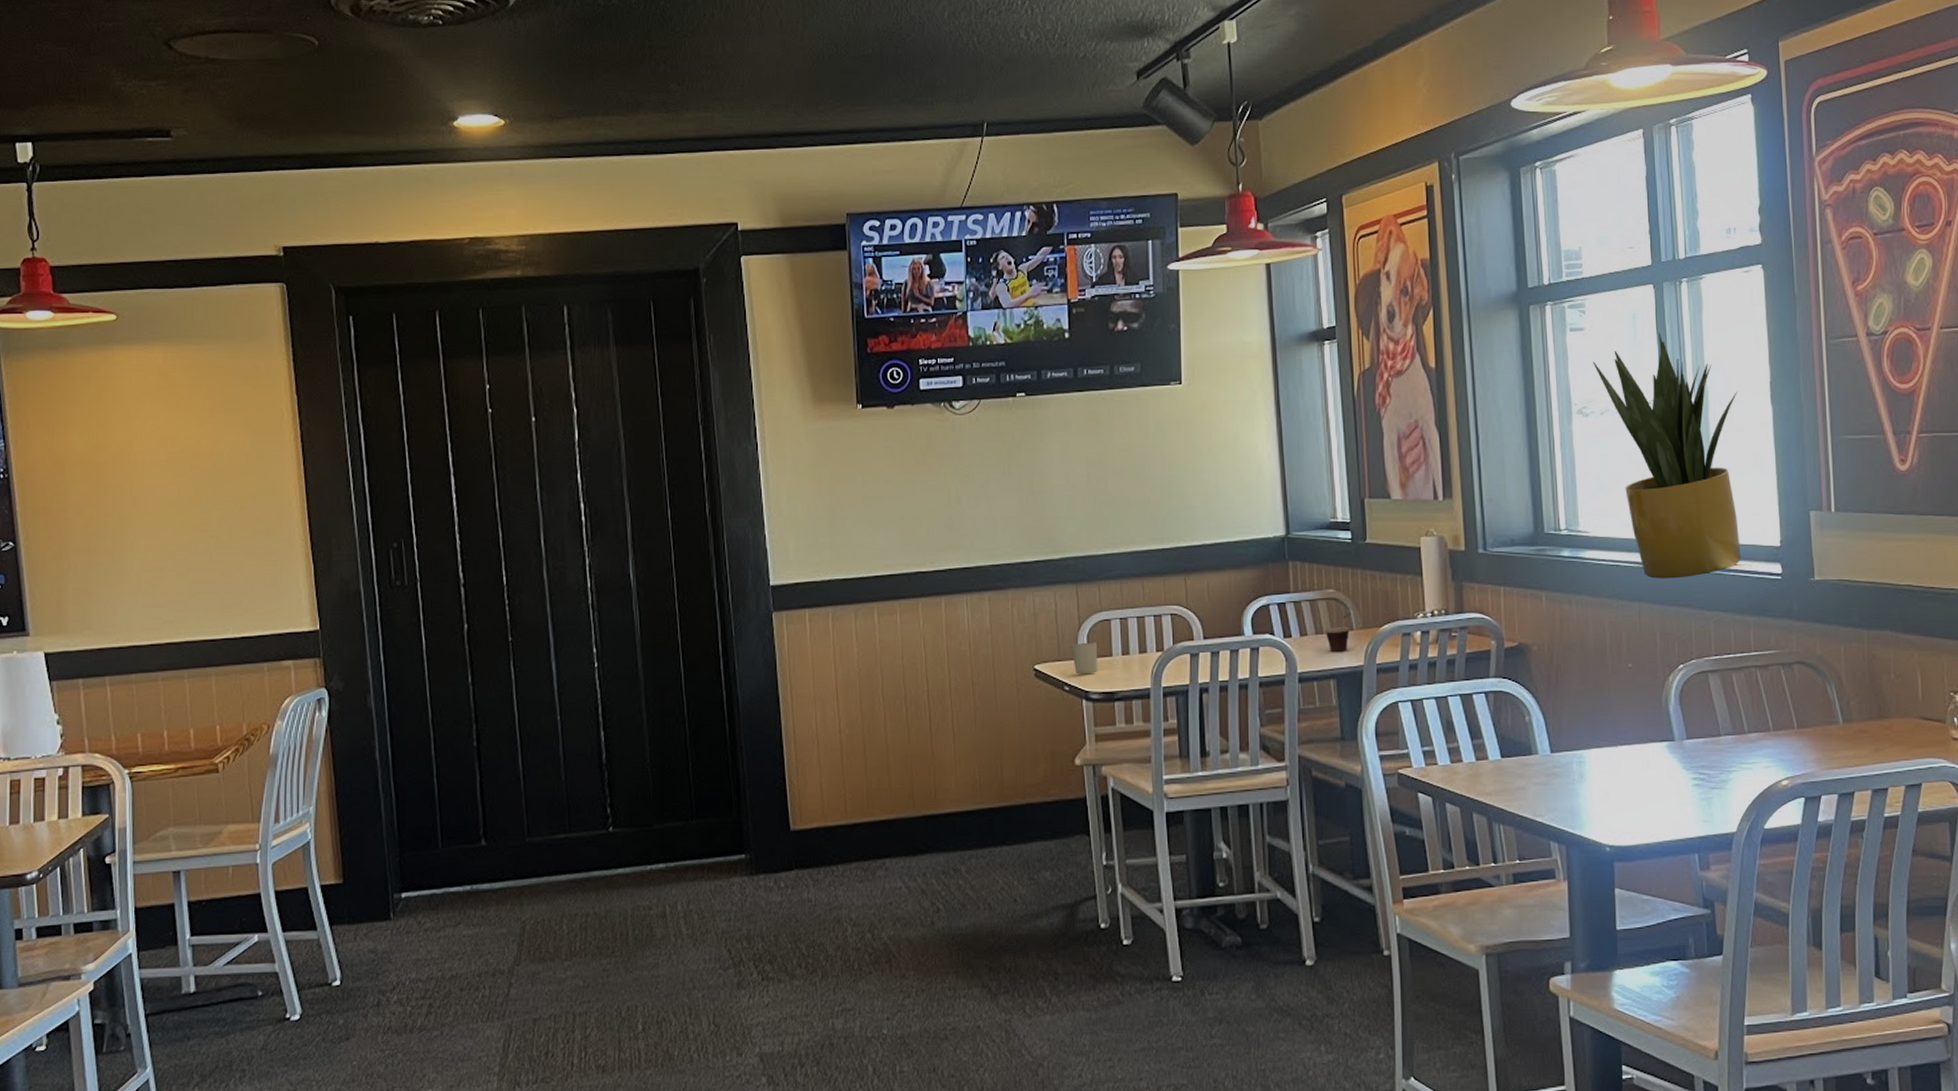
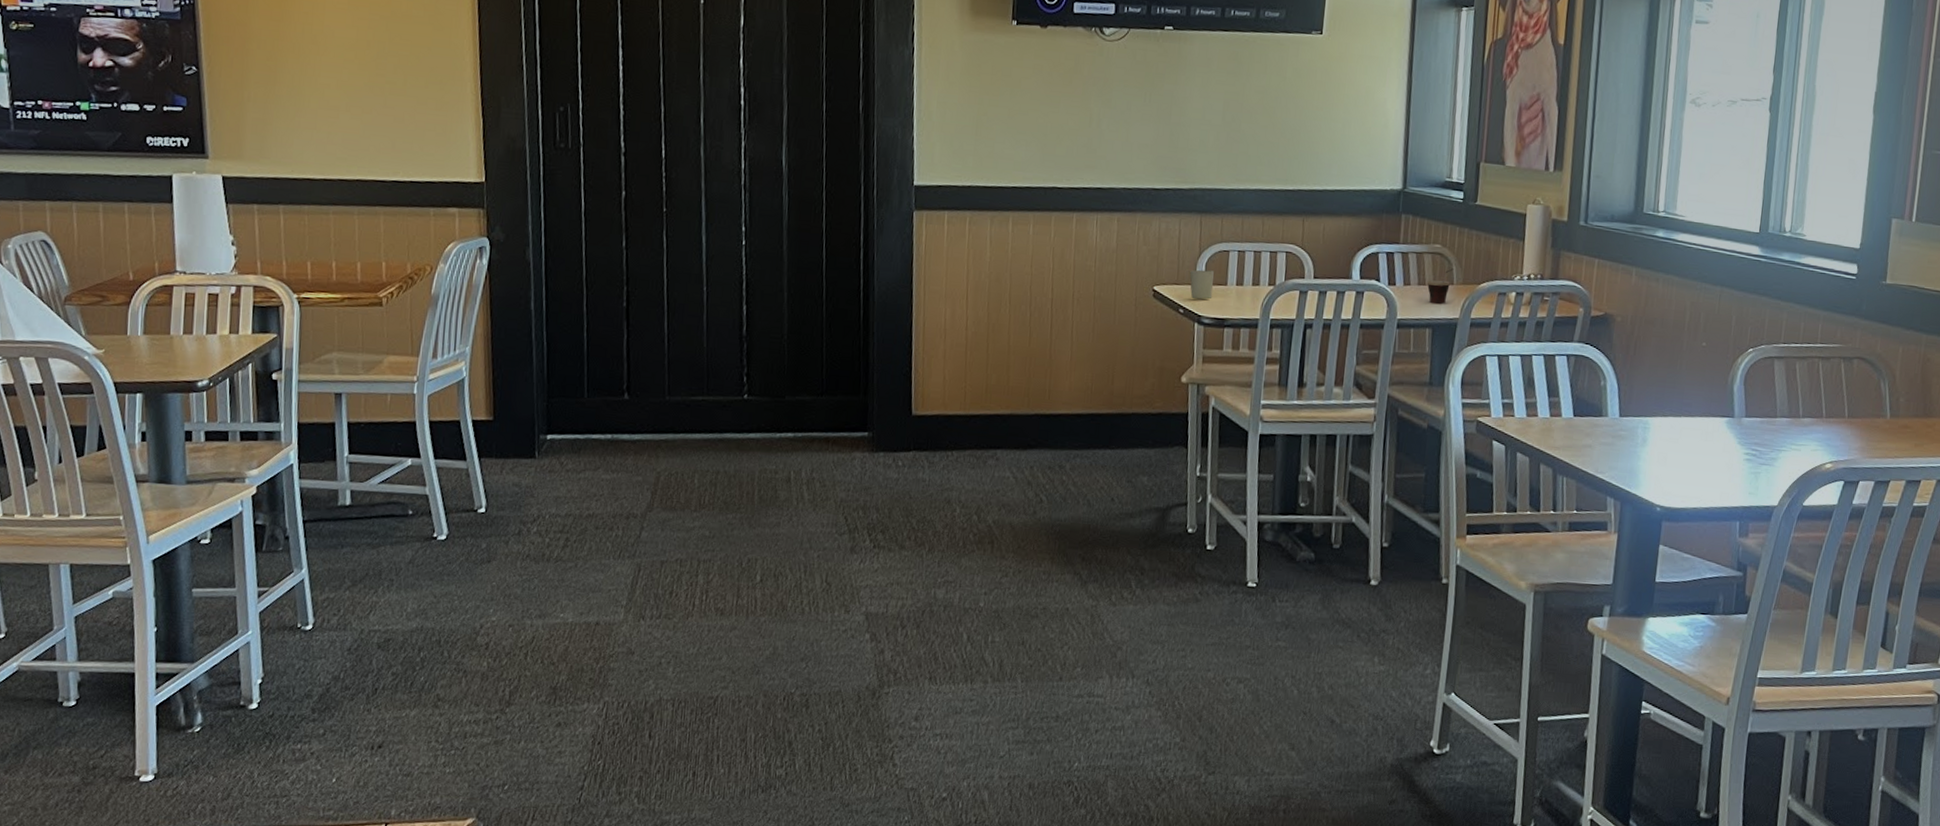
planter: present [1592,332,1741,579] -> none [1712,33,1843,269]

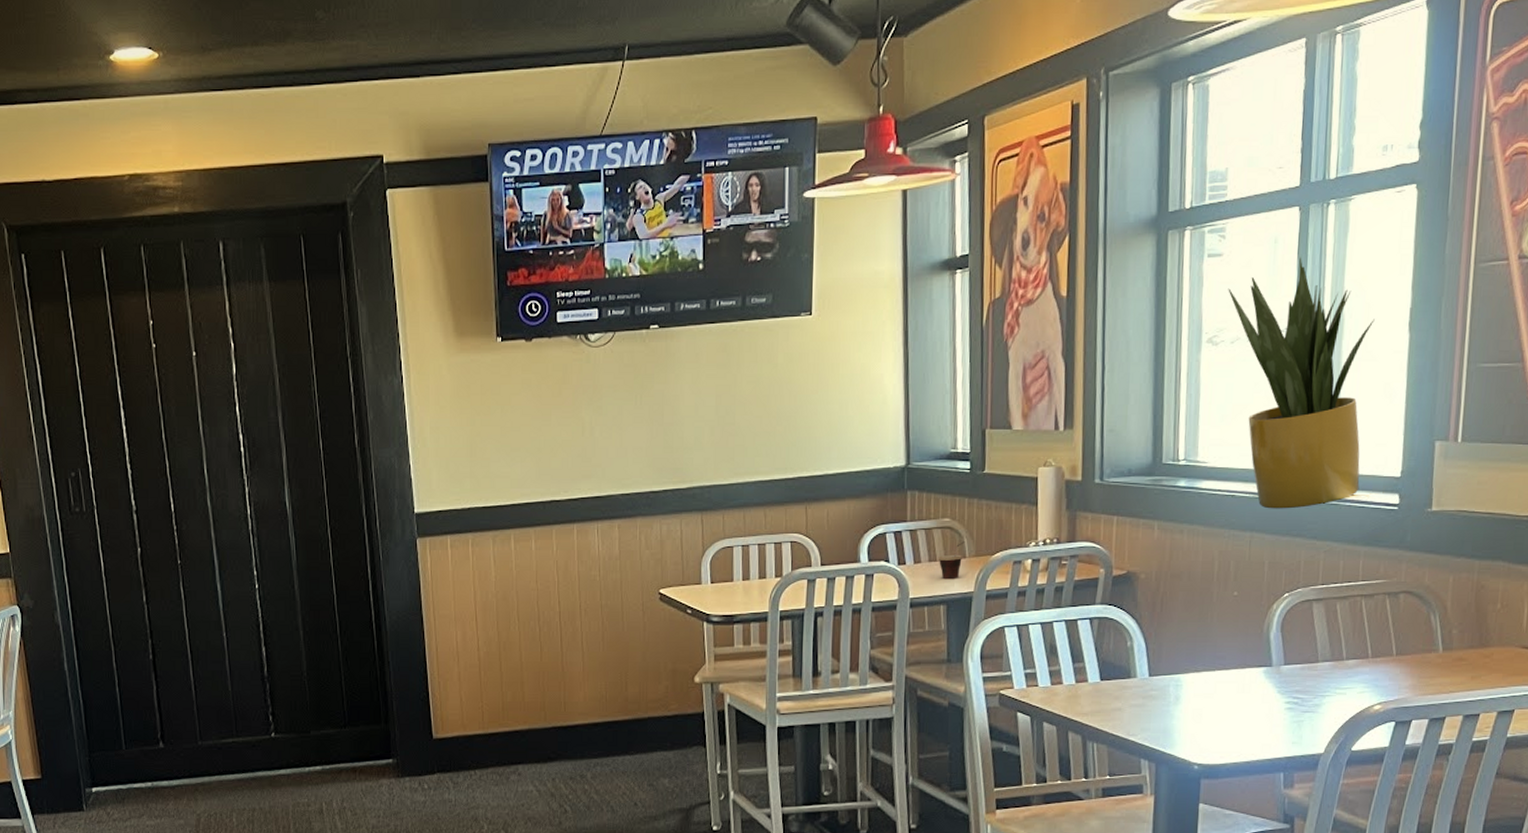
cup: present [1189,269,1214,300] -> none [695,568,720,599]
planter: none [1712,33,1843,269] -> present [1228,257,1375,509]

